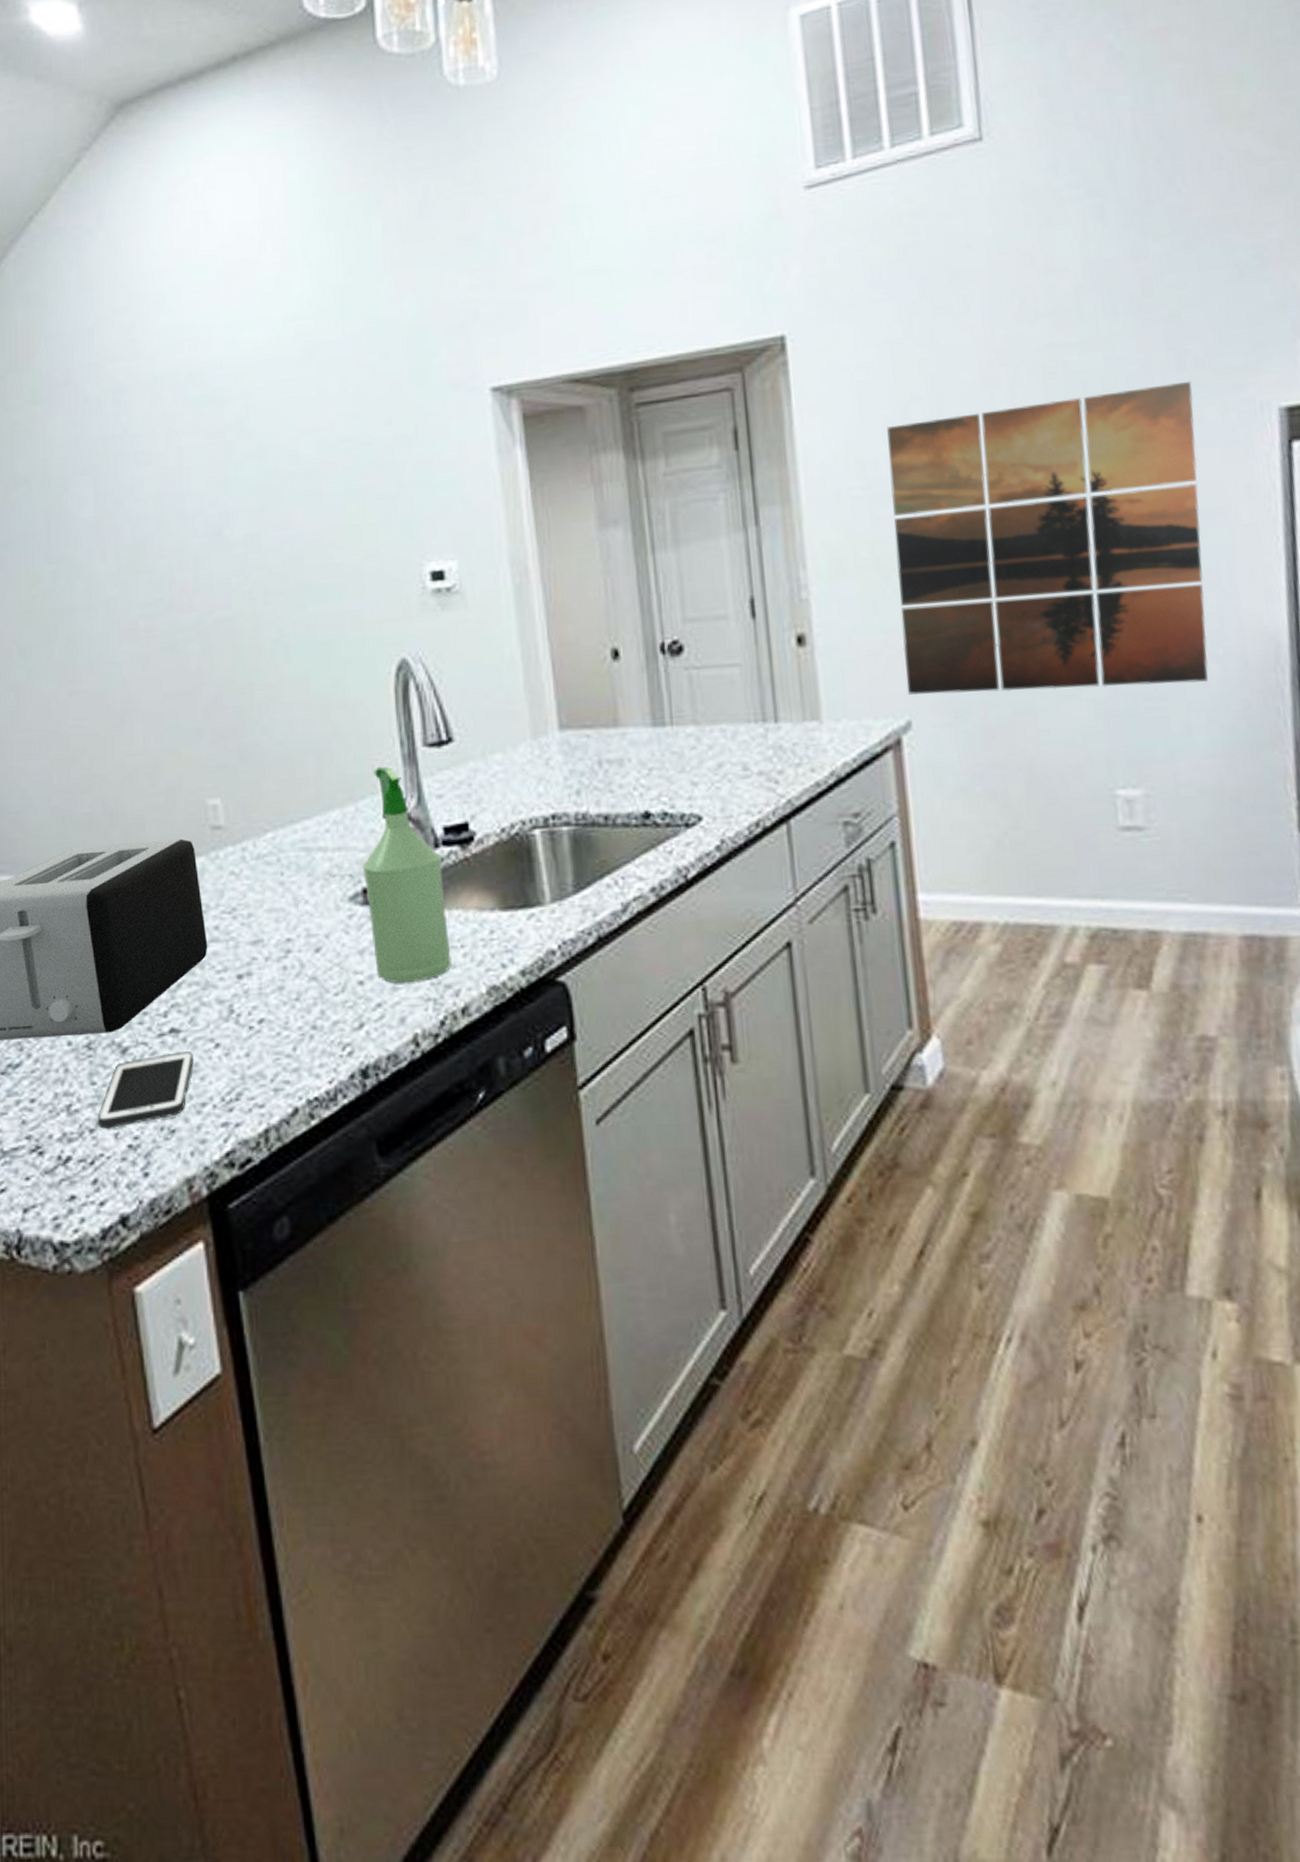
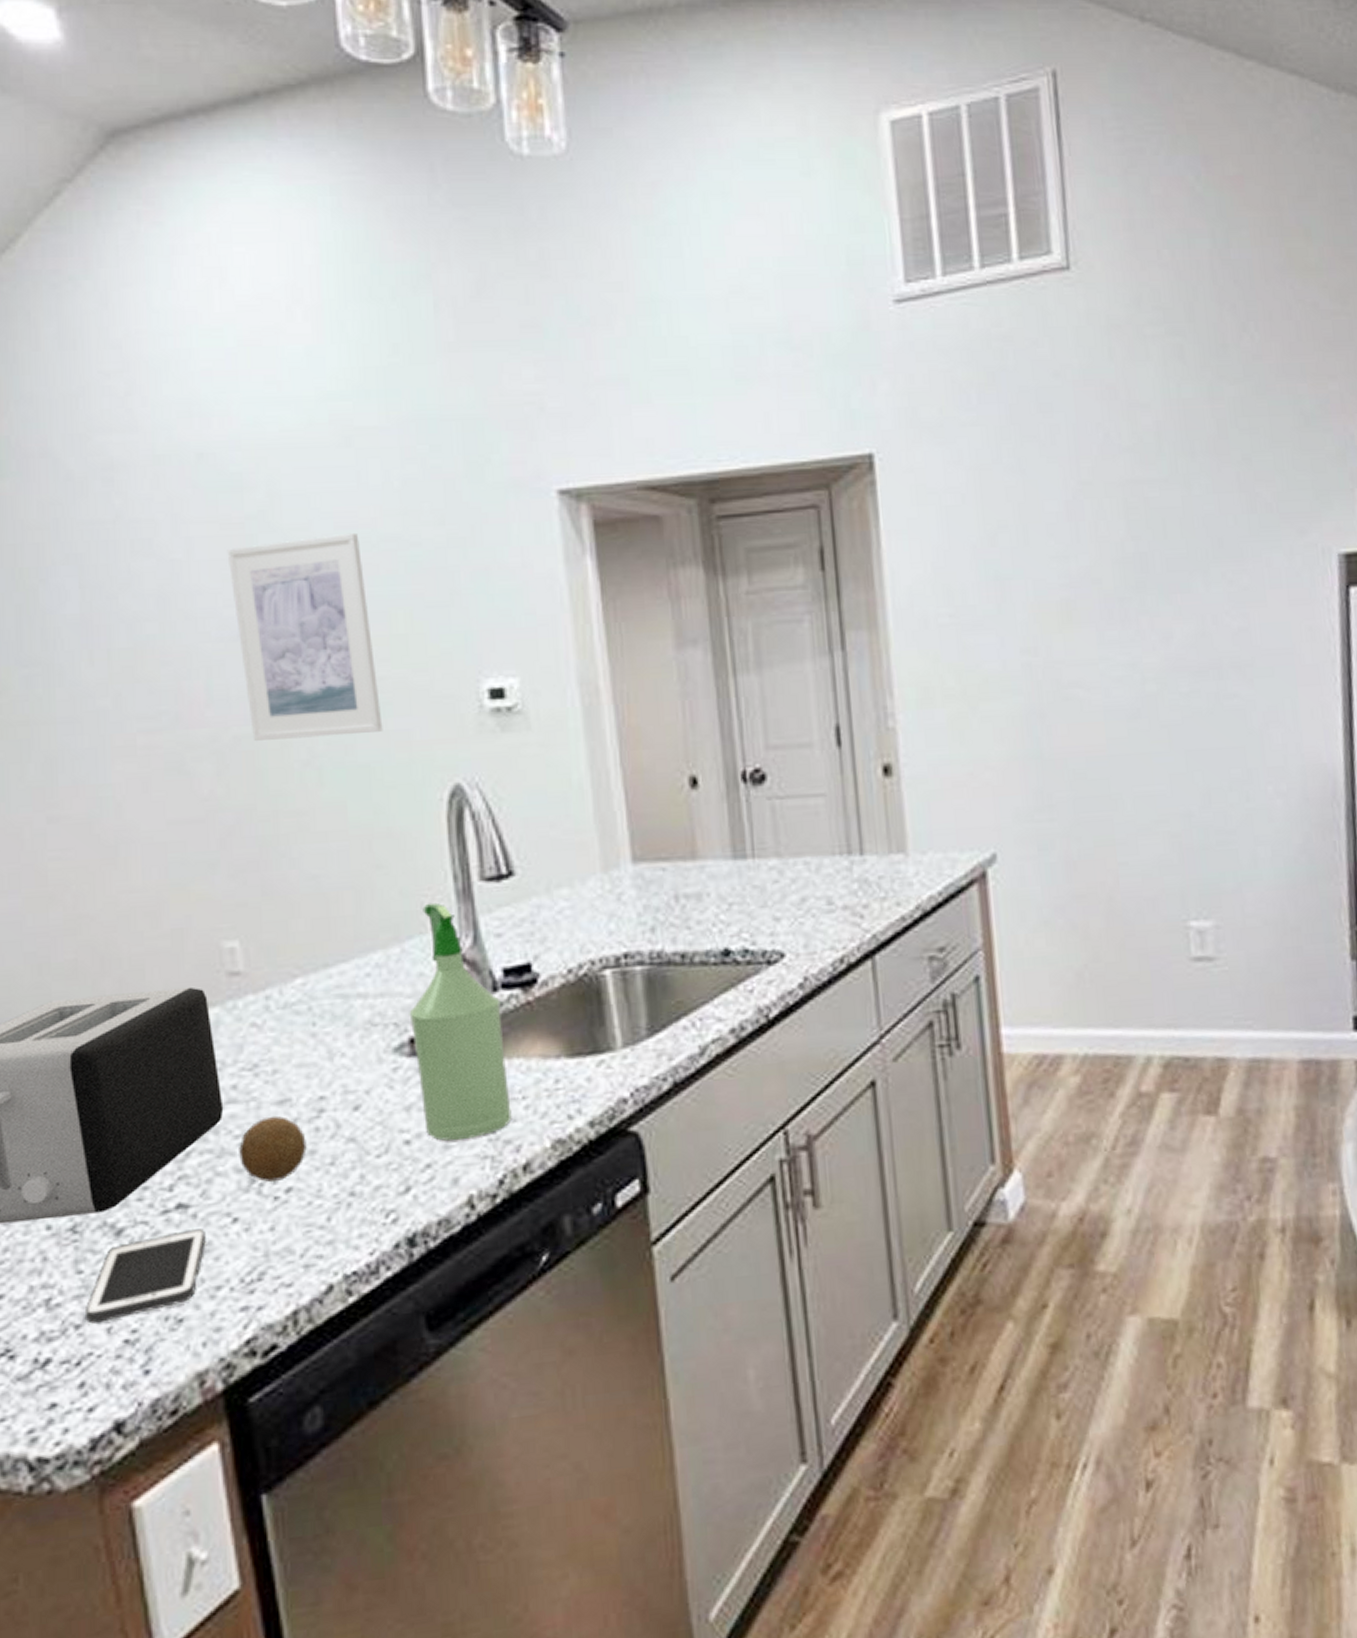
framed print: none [211,435,340,623] -> present [227,532,383,741]
fruit: none [220,954,276,1014] -> present [239,1115,307,1183]
wall art: present [887,381,1209,696] -> none [974,523,1274,828]

